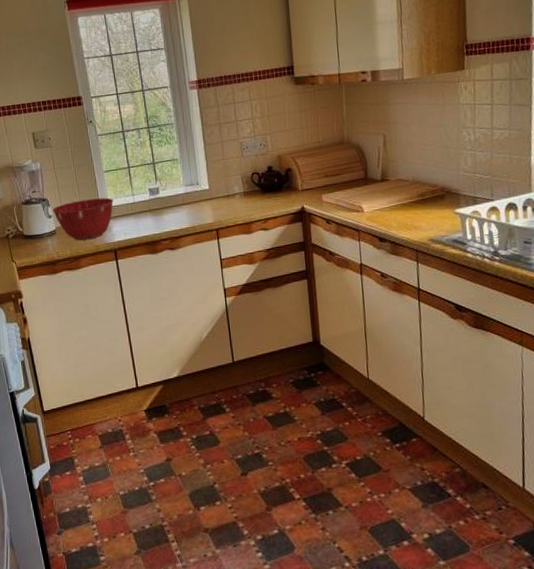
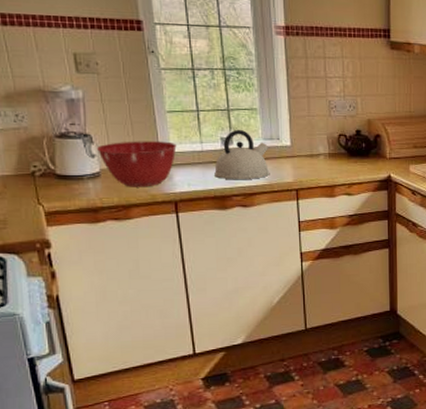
kettle: none [145,179,193,226] -> present [214,129,270,180]

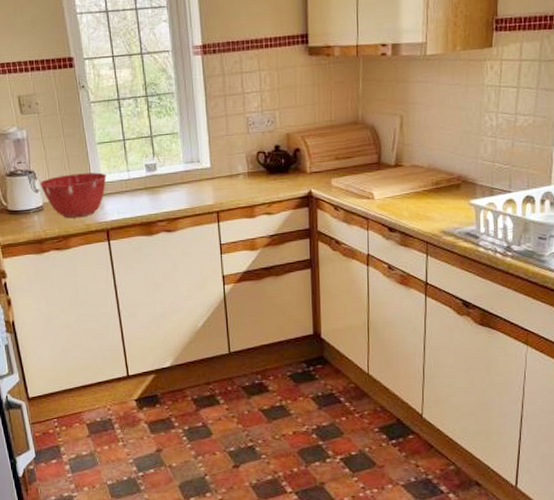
kettle: present [214,129,270,180] -> none [141,154,192,206]

